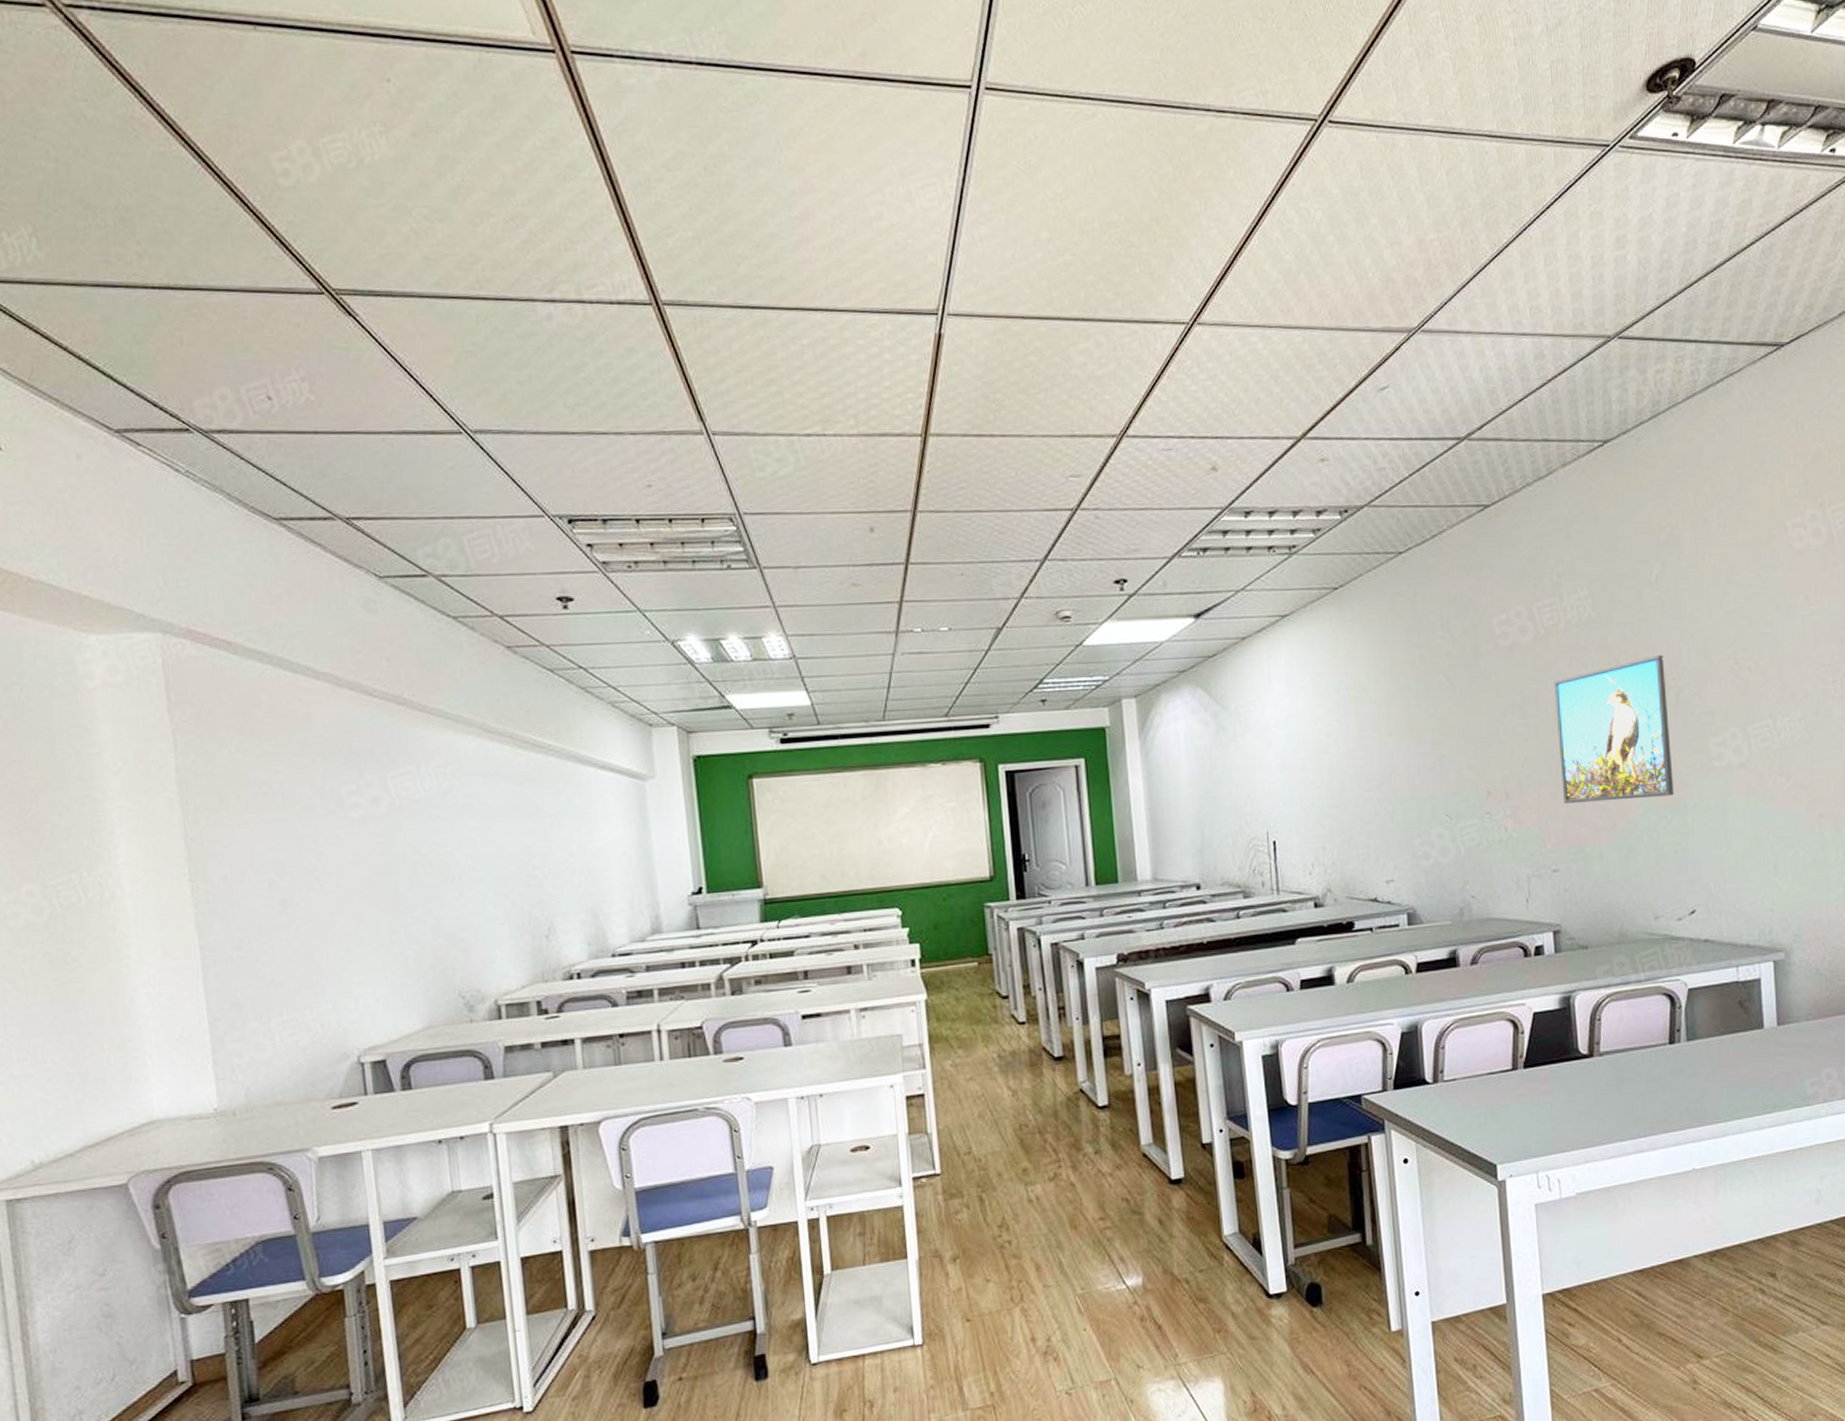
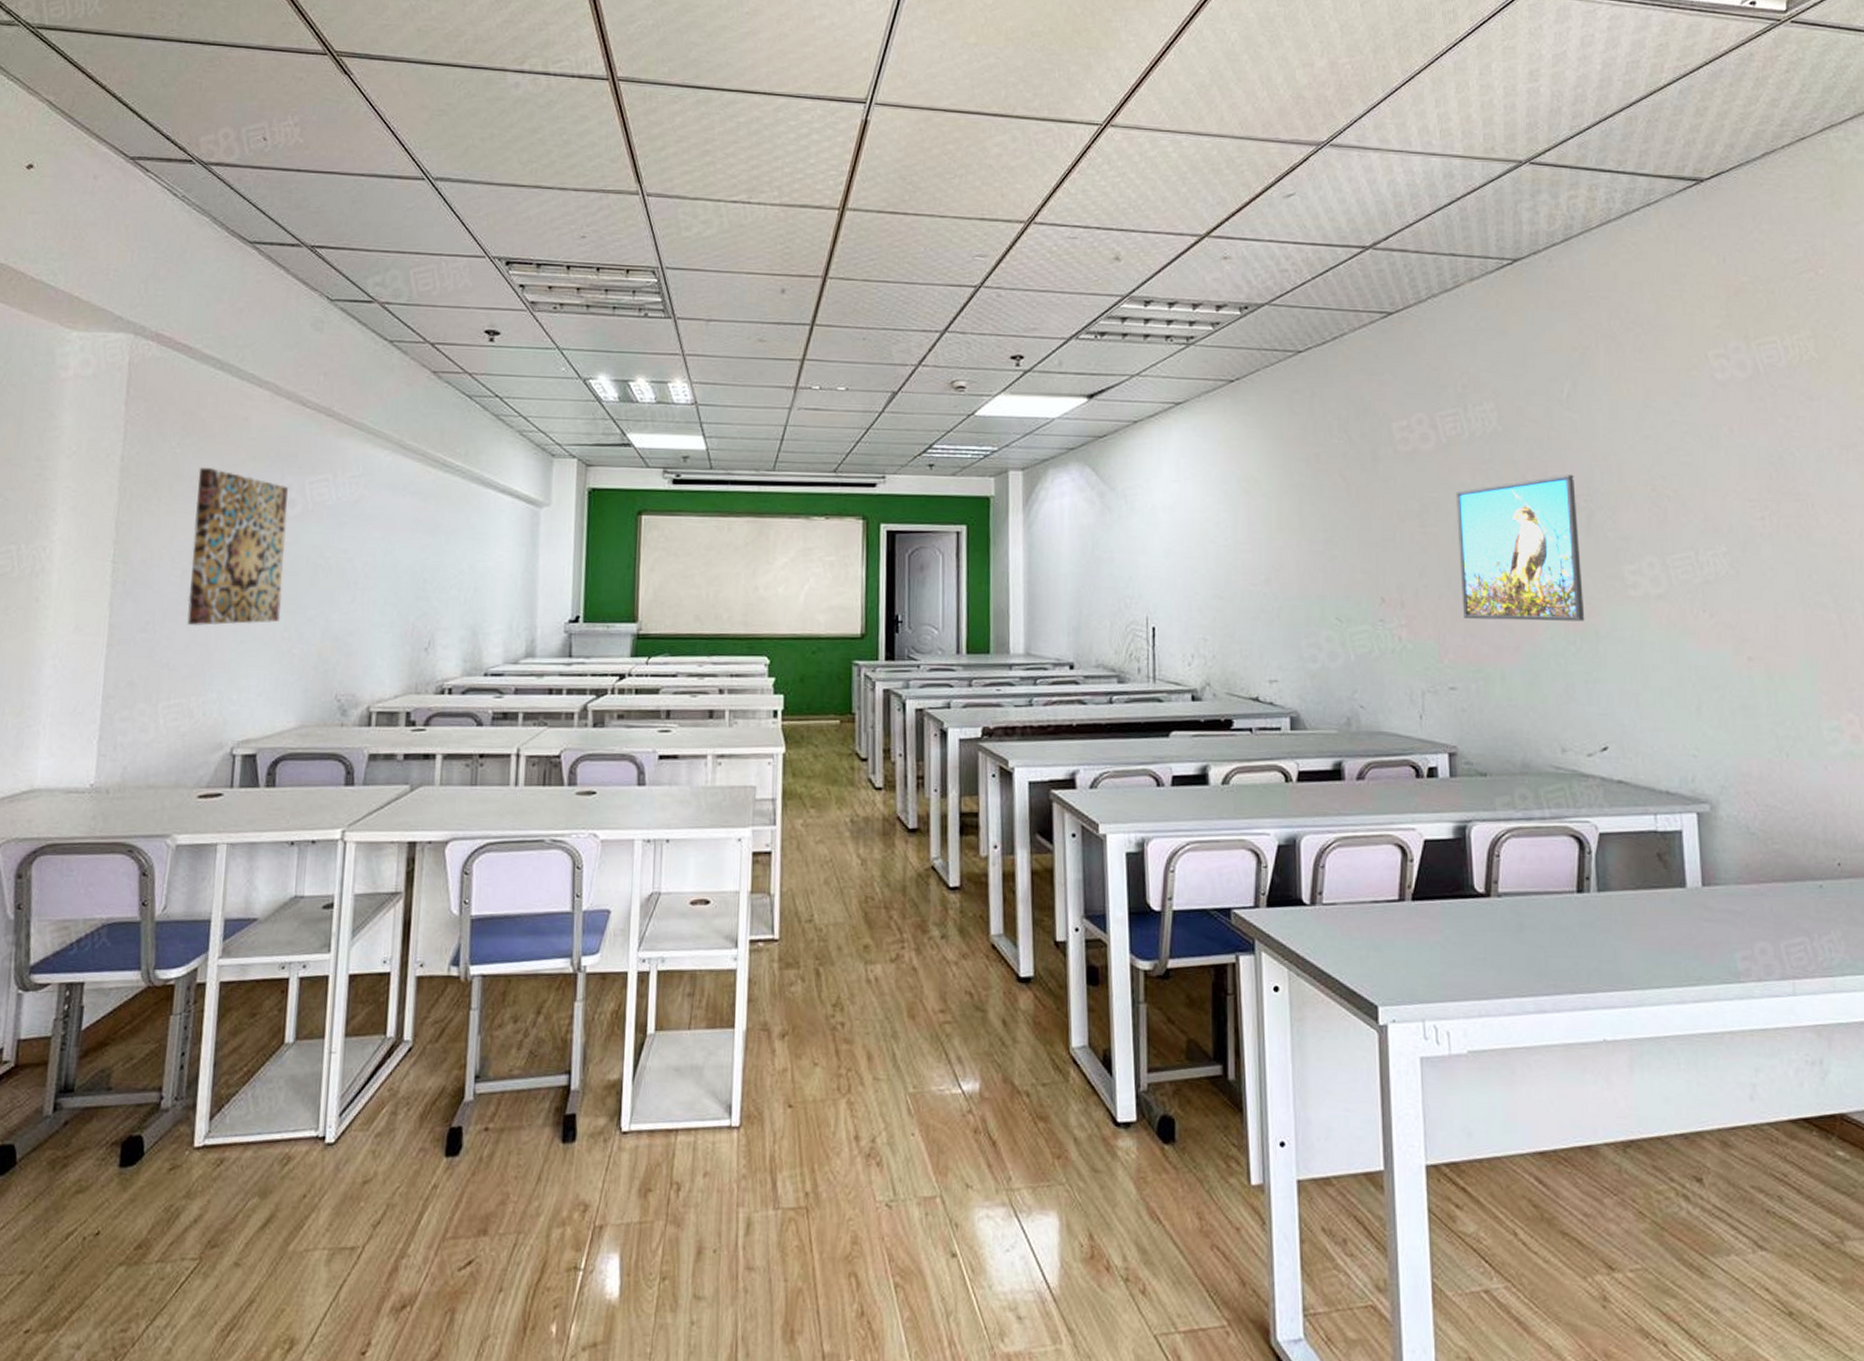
wall art: none [266,771,386,939] -> present [187,468,288,626]

